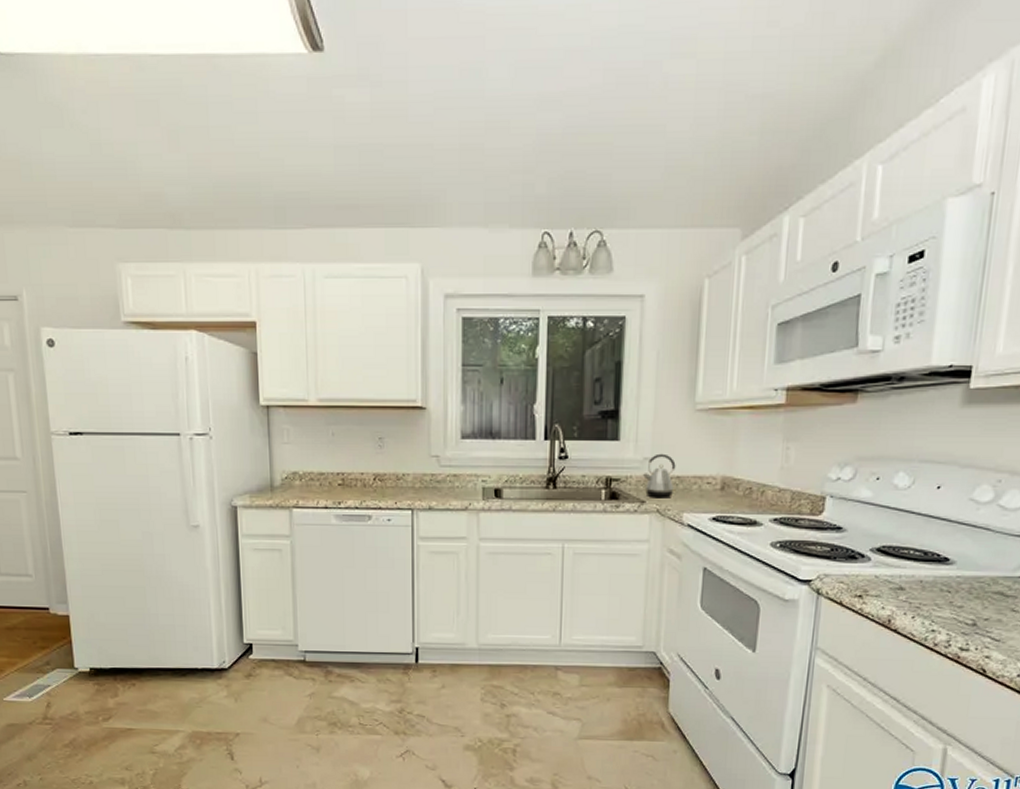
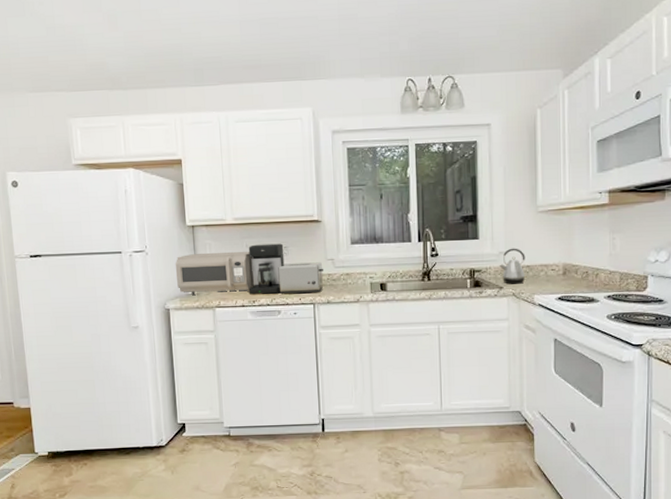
microwave: none [244,440,342,491] -> present [175,251,255,295]
coffee maker: none [333,433,379,495] -> present [248,243,285,295]
toaster: none [370,458,427,497] -> present [278,262,324,295]

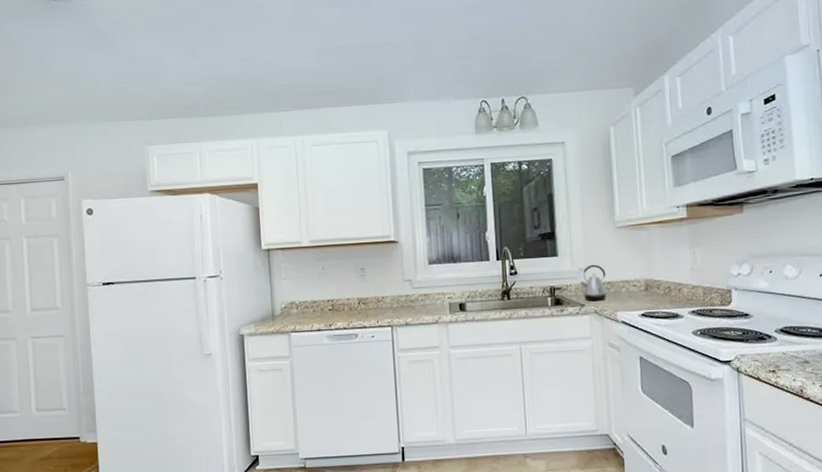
microwave: present [175,251,255,295] -> none [250,273,332,320]
coffee maker: present [248,243,285,295] -> none [324,265,362,318]
toaster: present [278,262,324,295] -> none [354,283,402,317]

